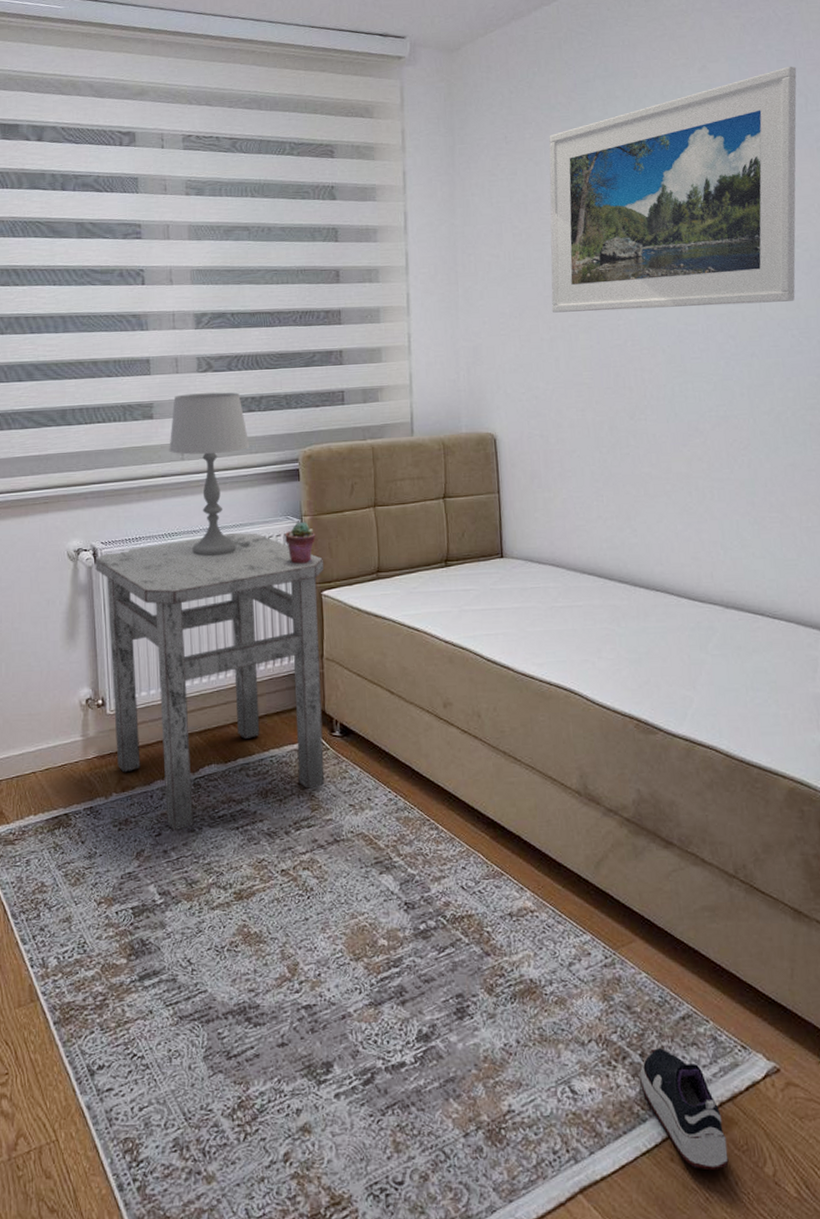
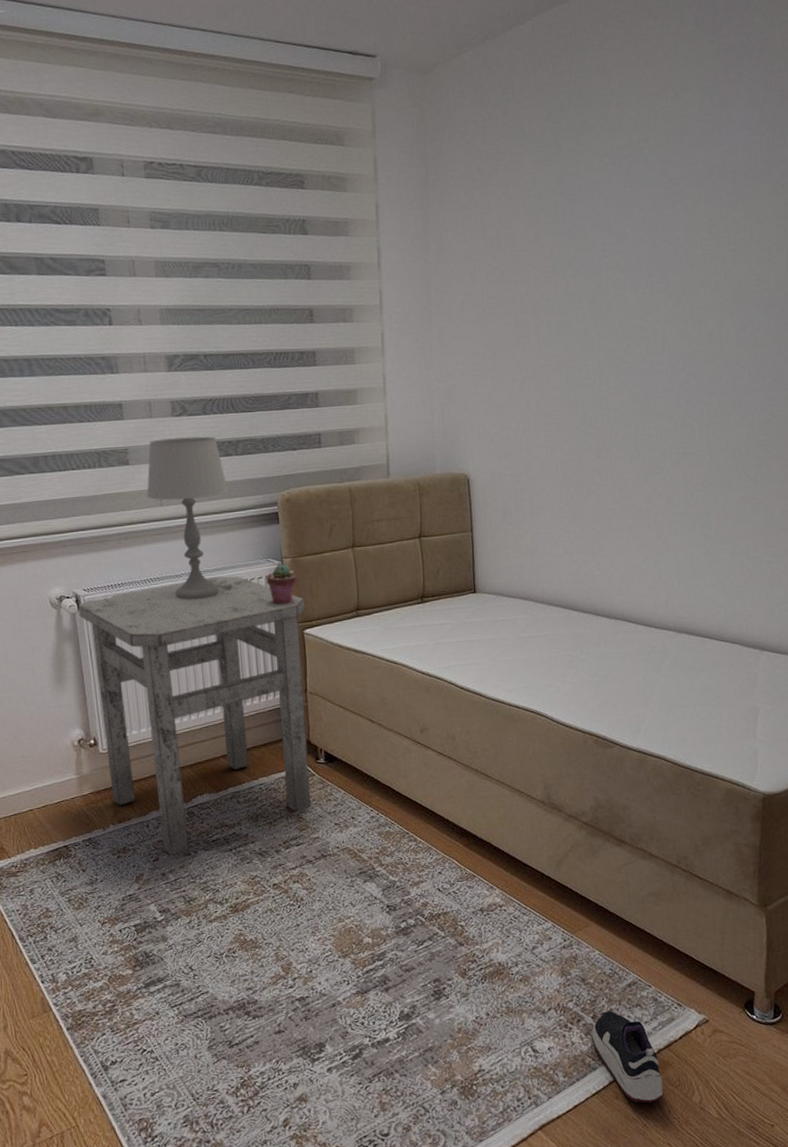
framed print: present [549,66,797,313] -> none [522,96,767,353]

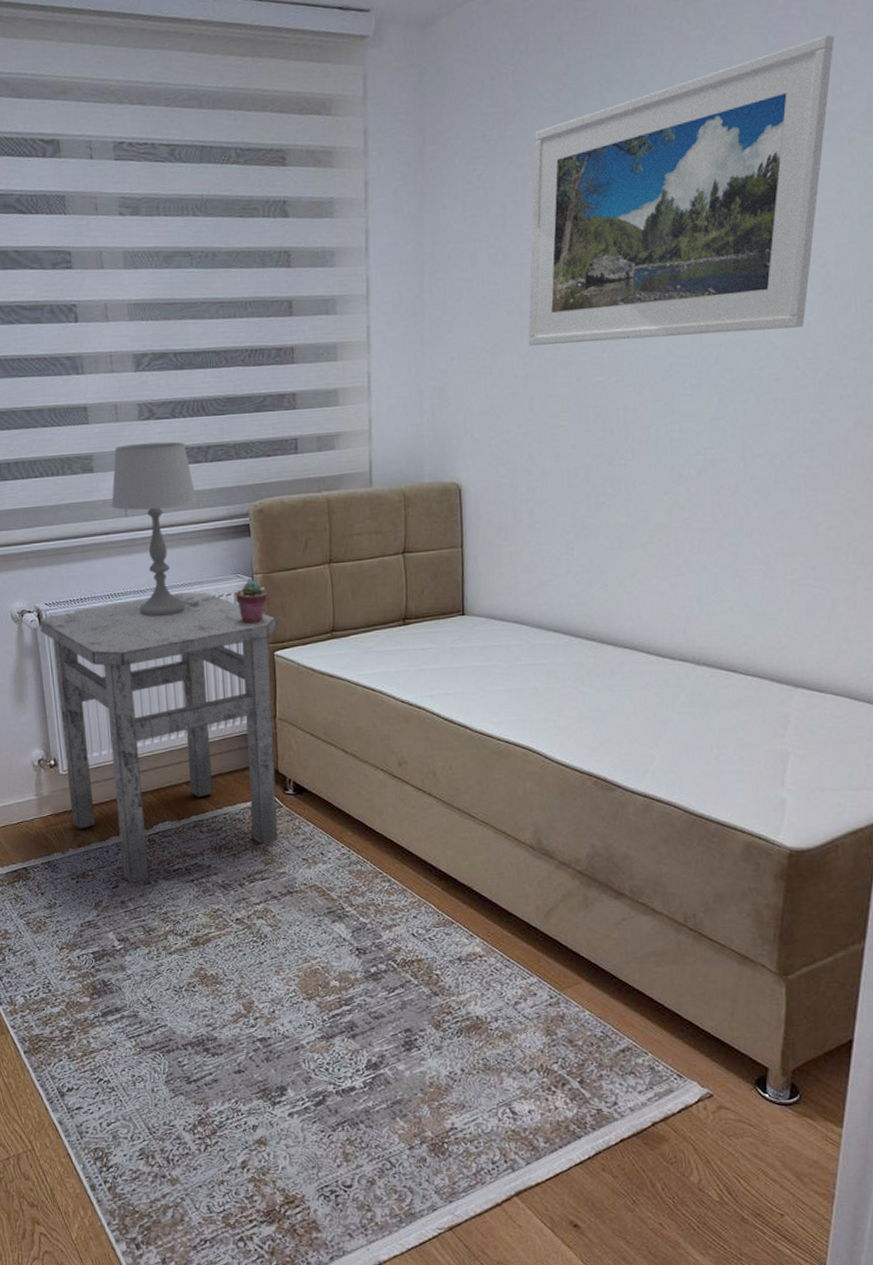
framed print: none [522,96,767,353] -> present [528,34,835,346]
shoe: present [591,1011,664,1103] -> none [578,1076,657,1179]

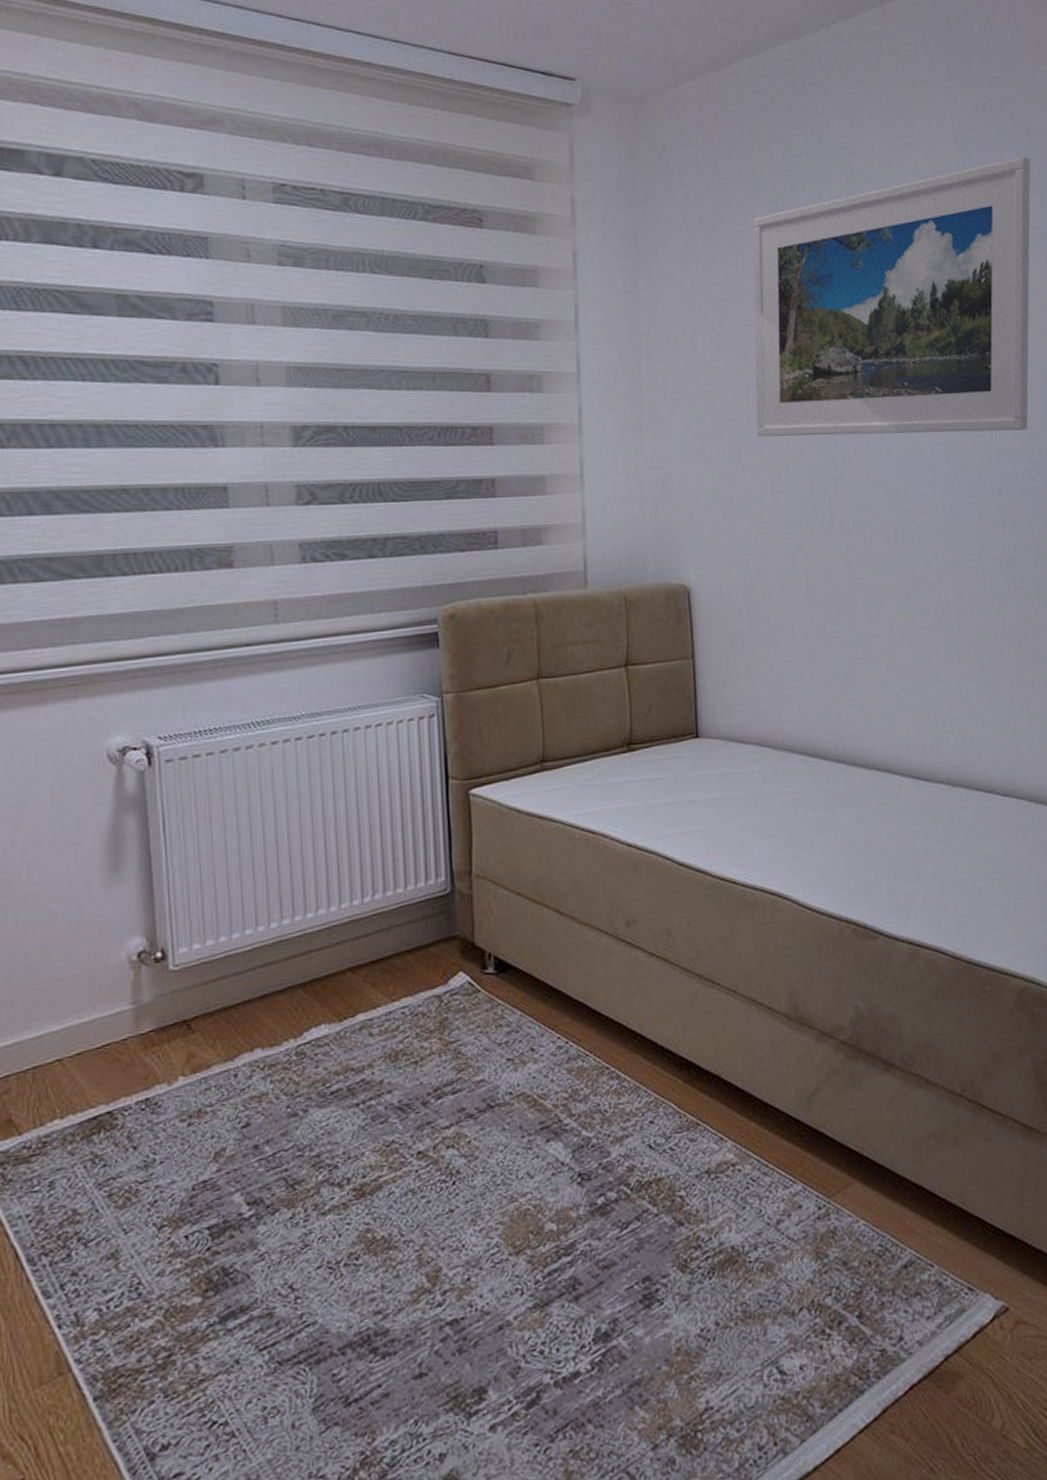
side table: present [40,592,278,884] -> none [150,717,475,1118]
table lamp: present [111,441,197,617] -> none [256,531,371,751]
potted succulent: present [235,580,268,624] -> none [420,700,461,756]

